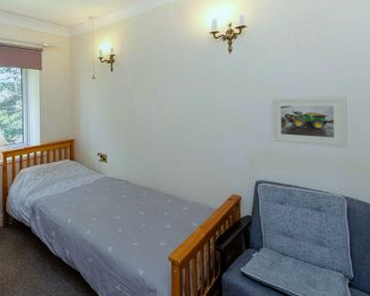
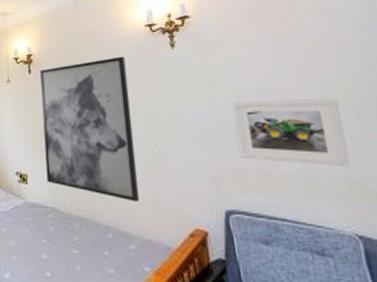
wall art: none [121,58,194,175] -> present [40,56,140,202]

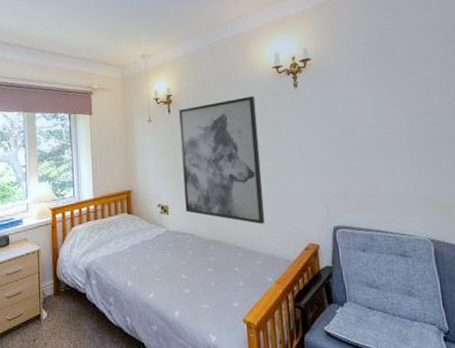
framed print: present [231,98,351,167] -> none [342,130,429,186]

